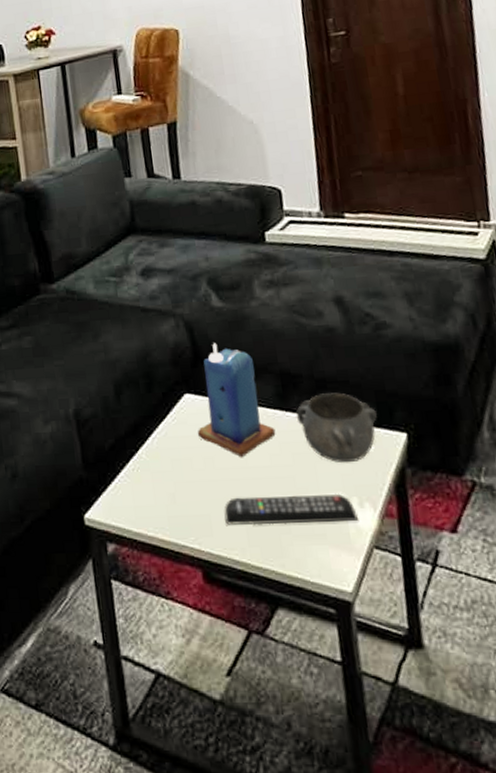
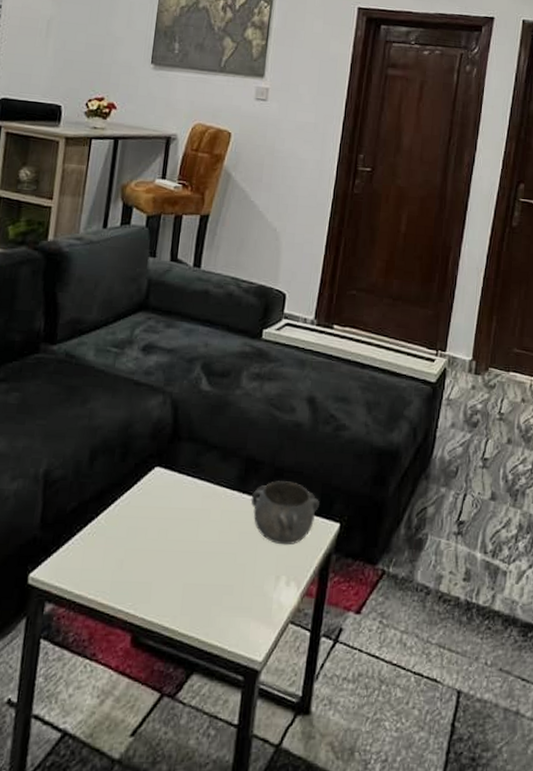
candle: present [197,343,276,457] -> none [158,423,230,531]
remote control: present [224,493,358,526] -> none [164,568,282,599]

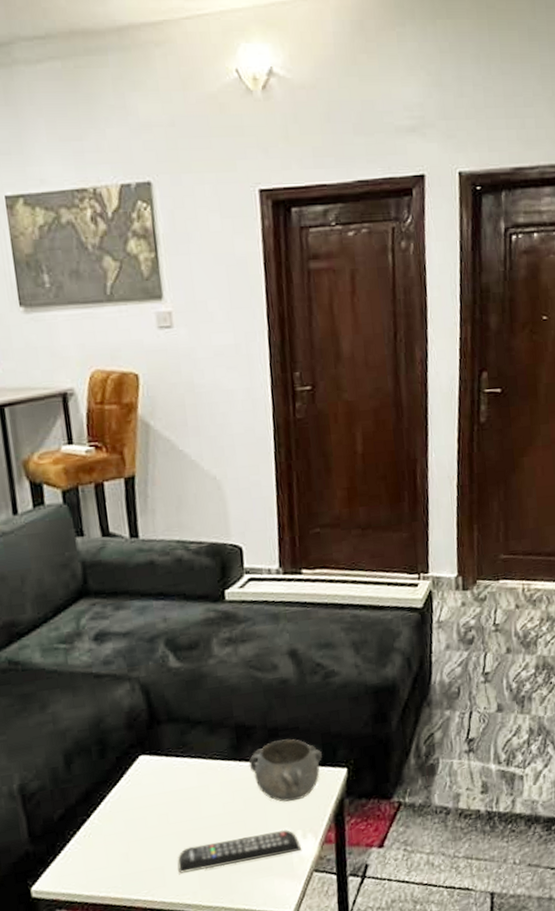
remote control: none [164,568,282,599] -> present [177,829,301,874]

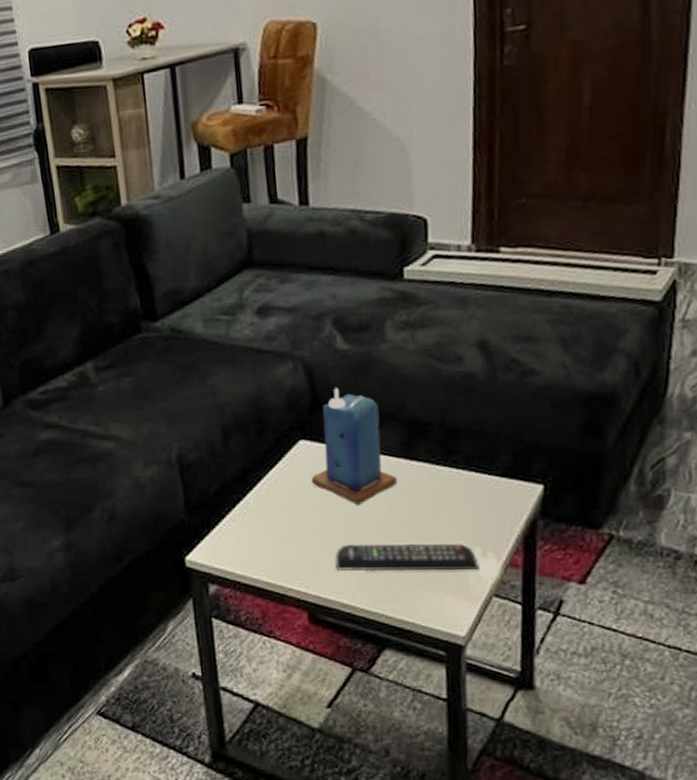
candle: none [151,703,229,809] -> present [311,388,398,505]
decorative bowl: present [248,739,322,802] -> none [421,442,512,514]

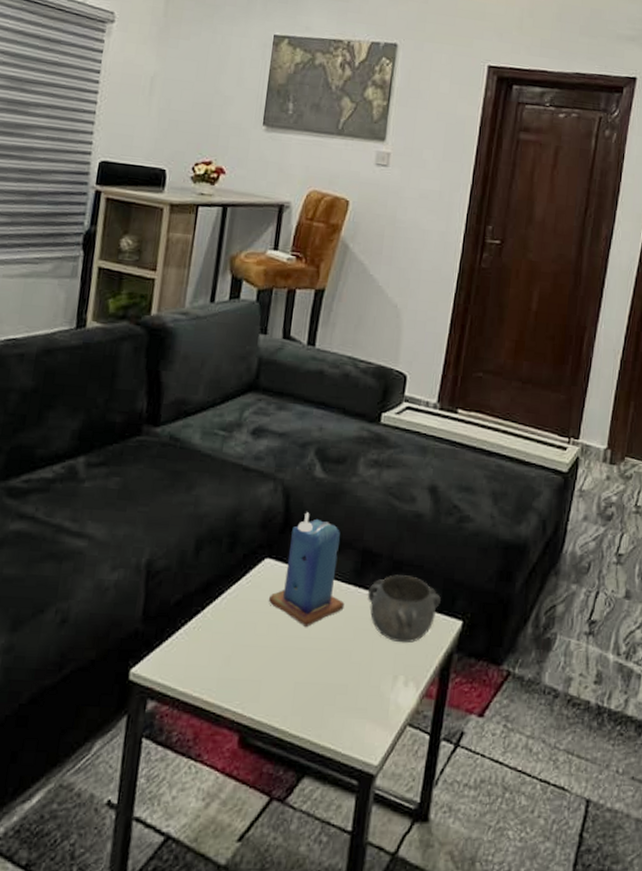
remote control: present [335,543,479,572] -> none [274,665,400,700]
decorative bowl: none [421,442,512,514] -> present [367,575,441,643]

